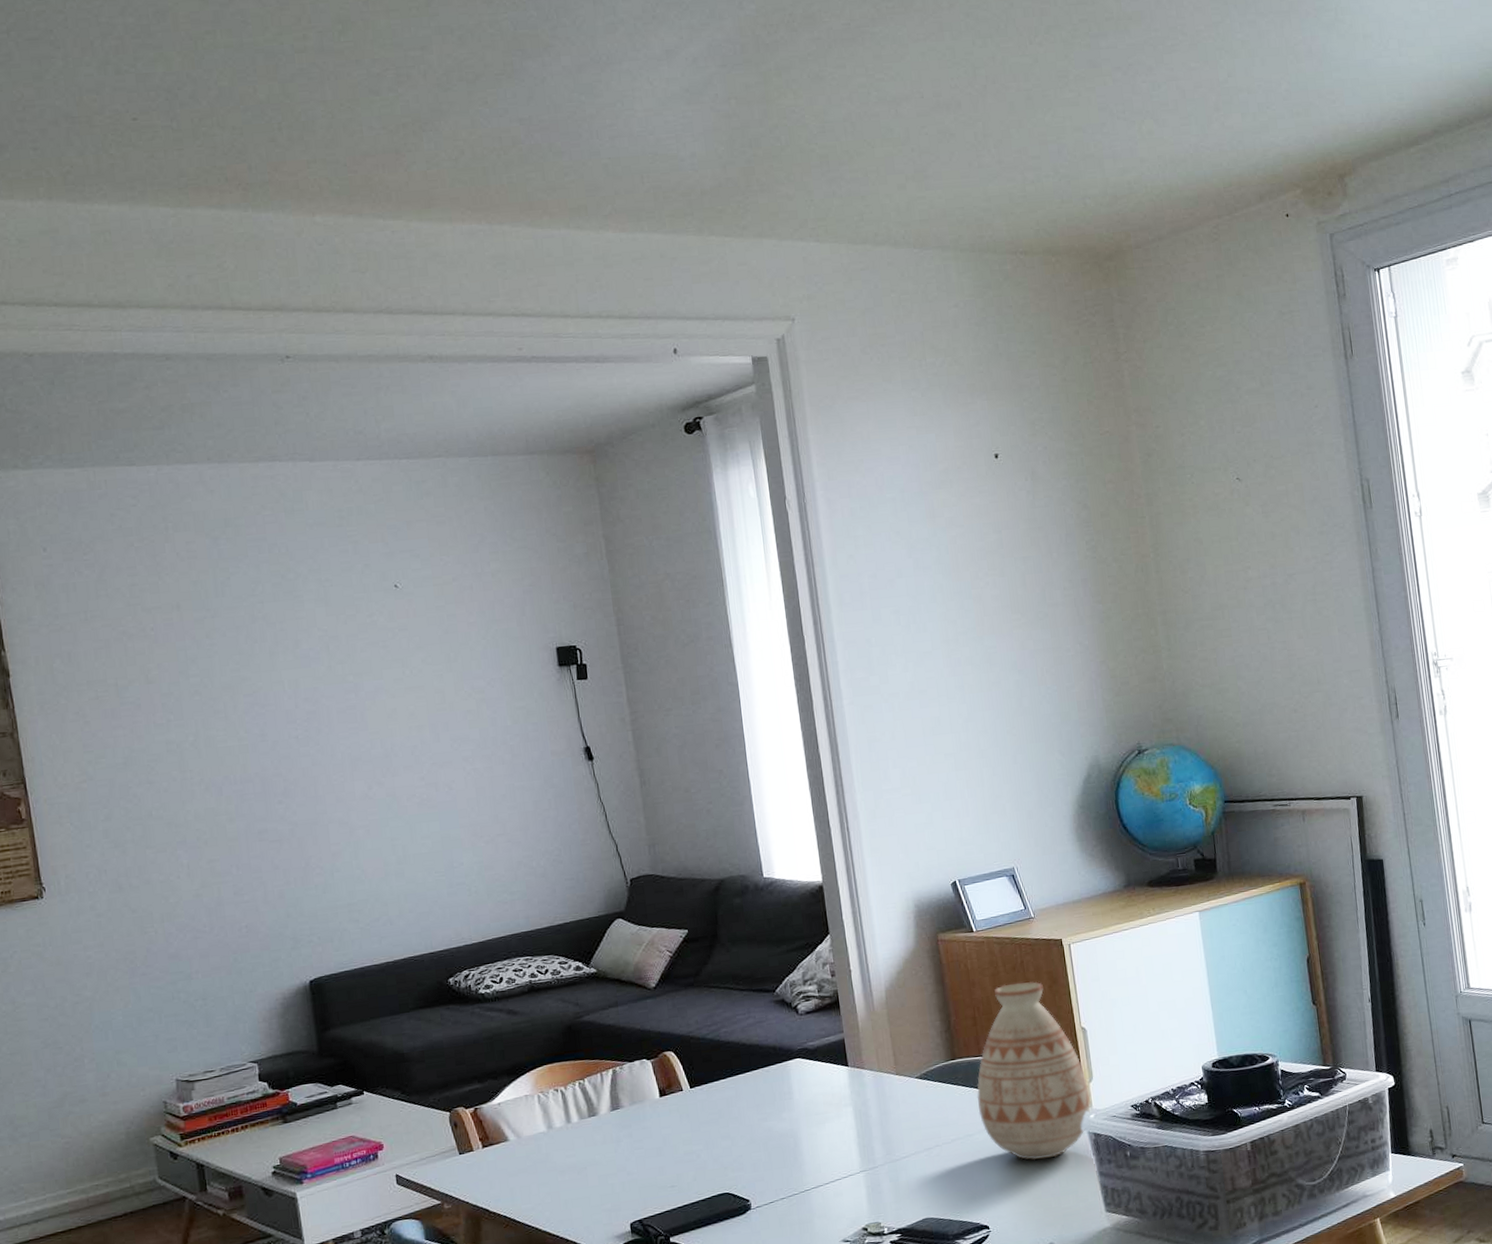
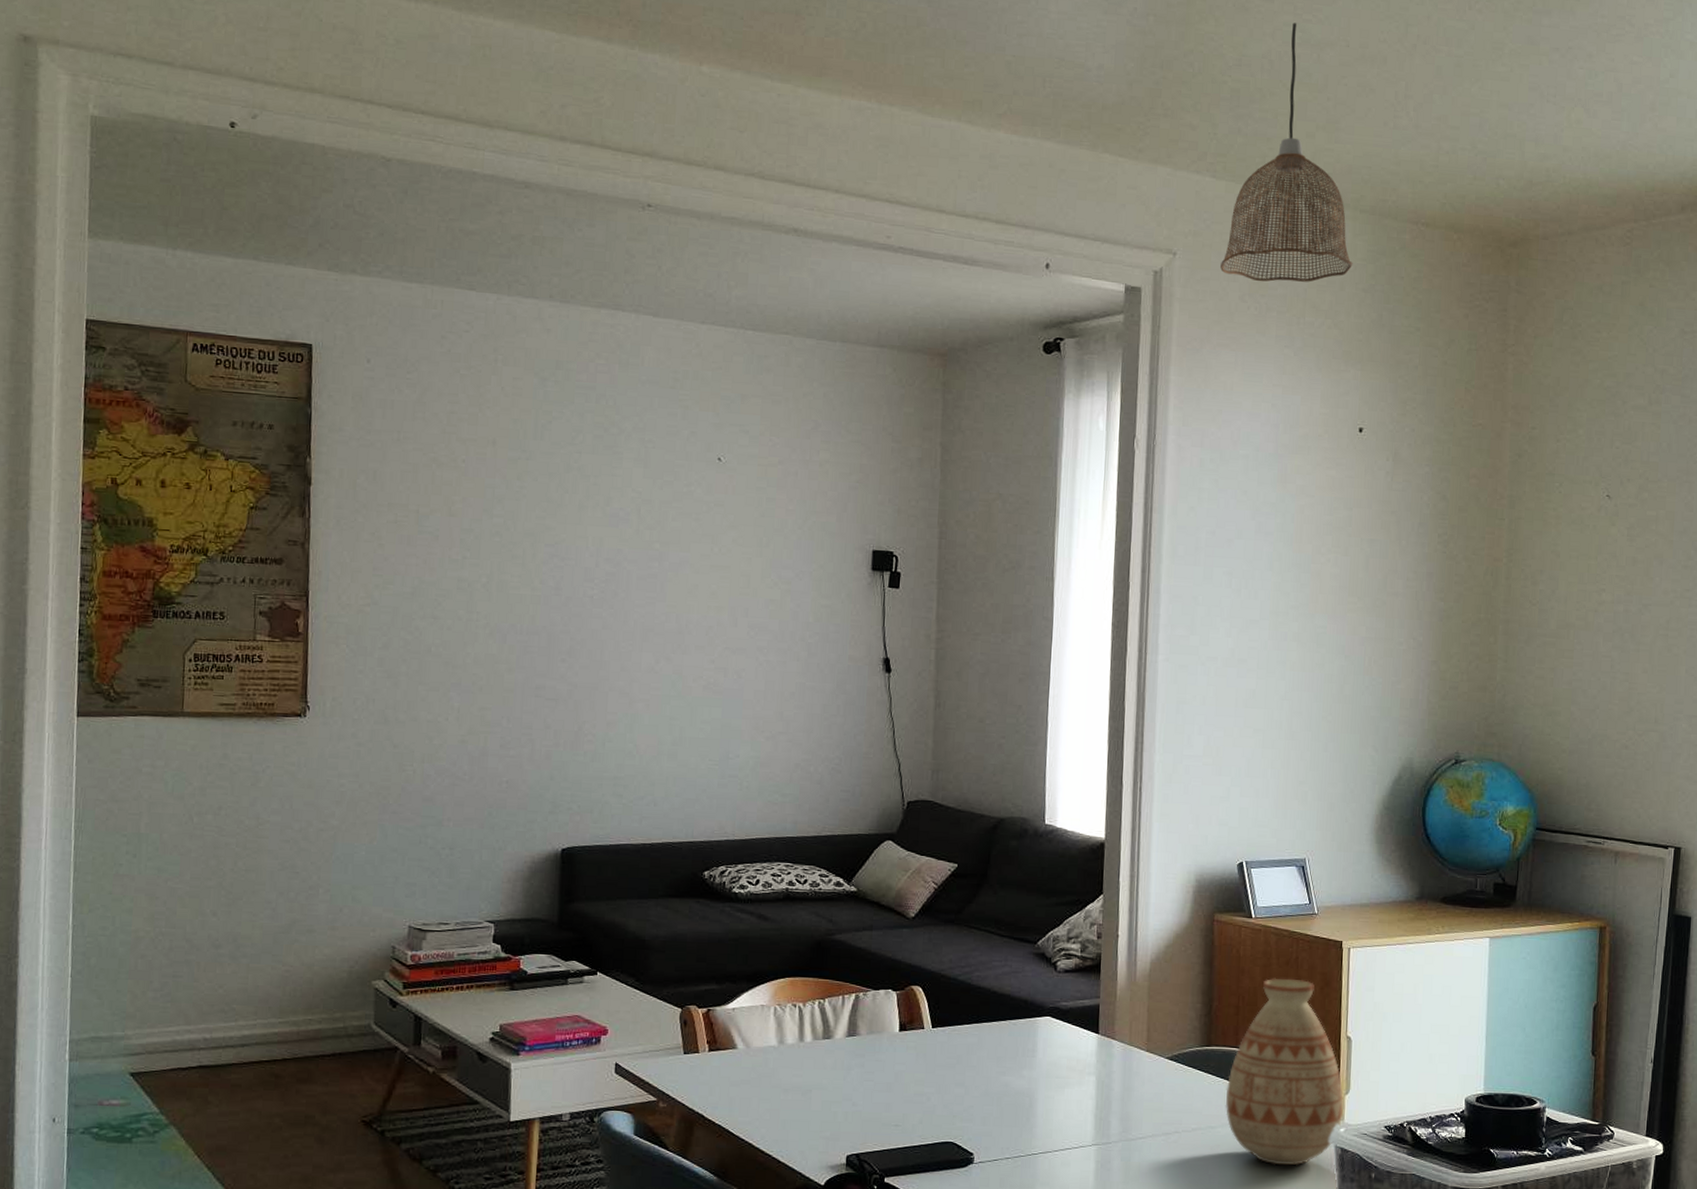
pendant lamp: none [838,83,963,333] -> present [1220,22,1353,282]

